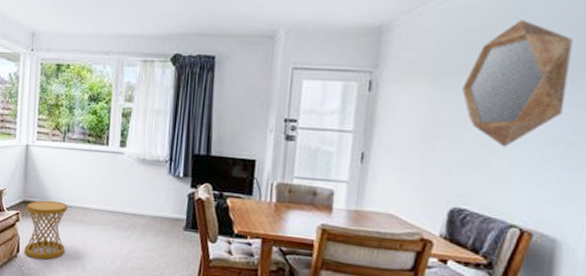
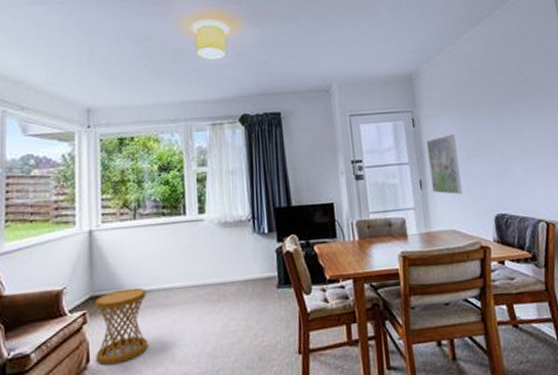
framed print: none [375,105,422,178] -> present [426,134,463,195]
home mirror: present [462,19,573,147] -> none [479,60,547,158]

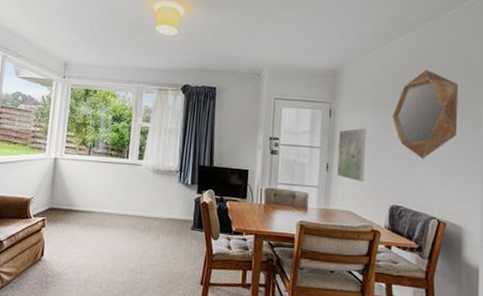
side table: present [95,287,148,365] -> none [48,207,91,261]
home mirror: none [479,60,547,158] -> present [392,69,459,159]

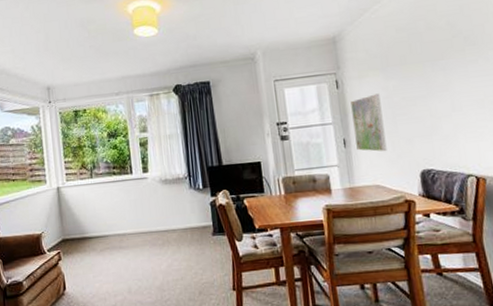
home mirror: present [392,69,459,159] -> none [405,15,481,115]

